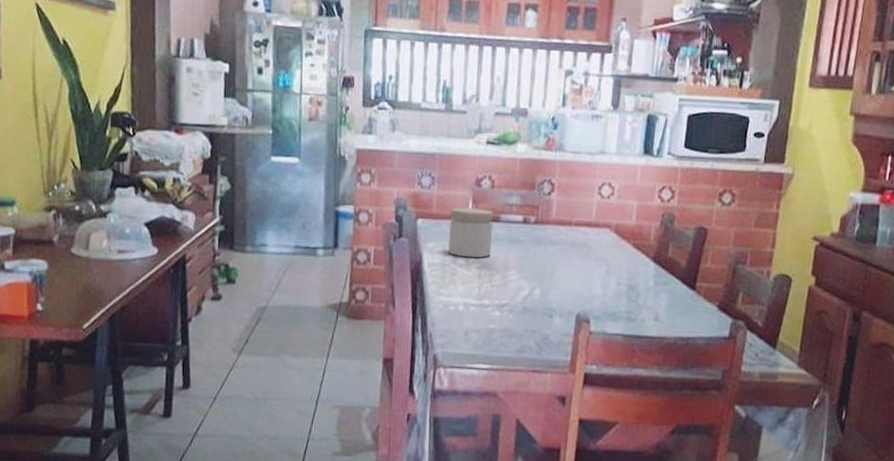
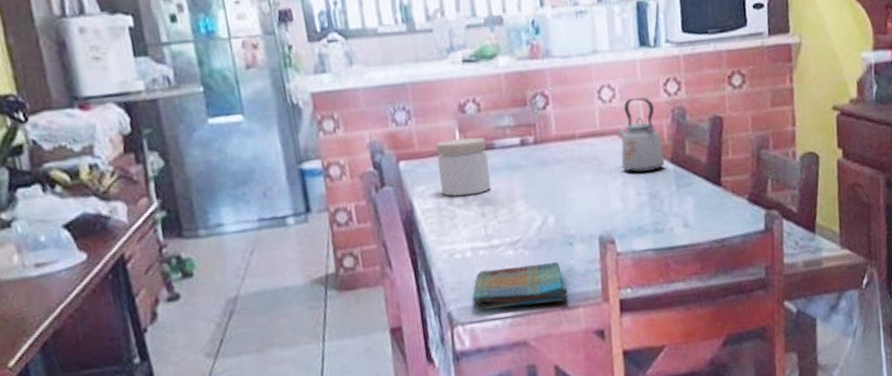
dish towel: none [456,324,540,365] -> present [472,261,568,310]
kettle: none [608,198,649,266] -> present [617,97,665,173]

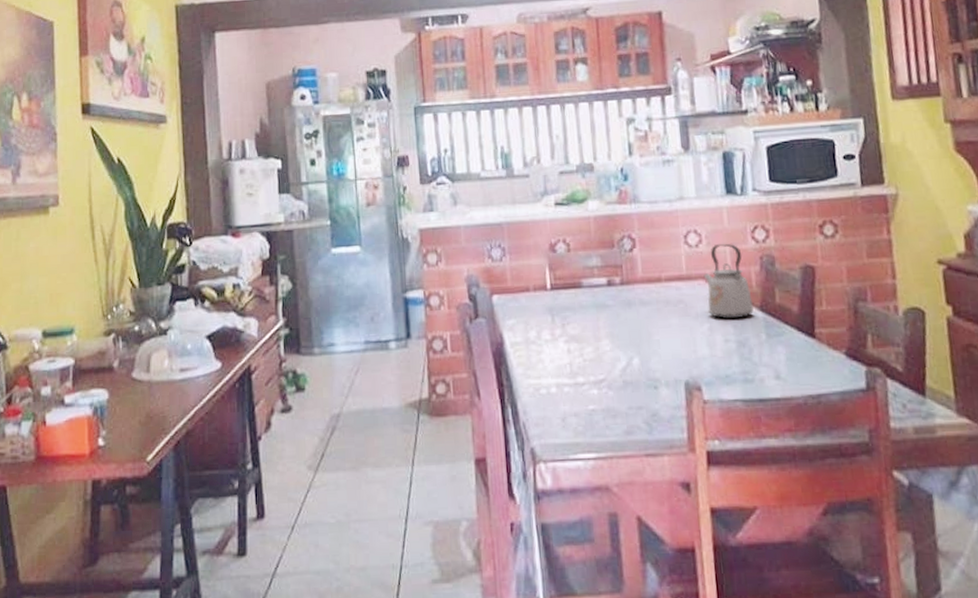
jar: present [436,137,492,197] -> none [527,275,578,332]
dish towel: present [472,261,568,310] -> none [555,404,653,449]

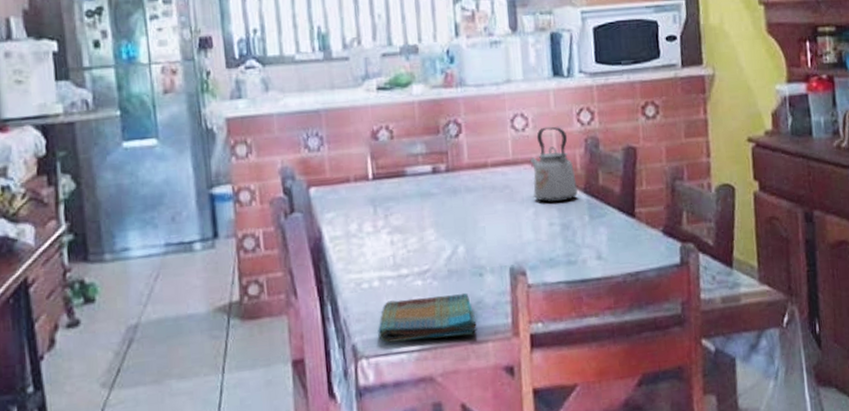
dish towel: none [555,404,653,449] -> present [378,292,477,343]

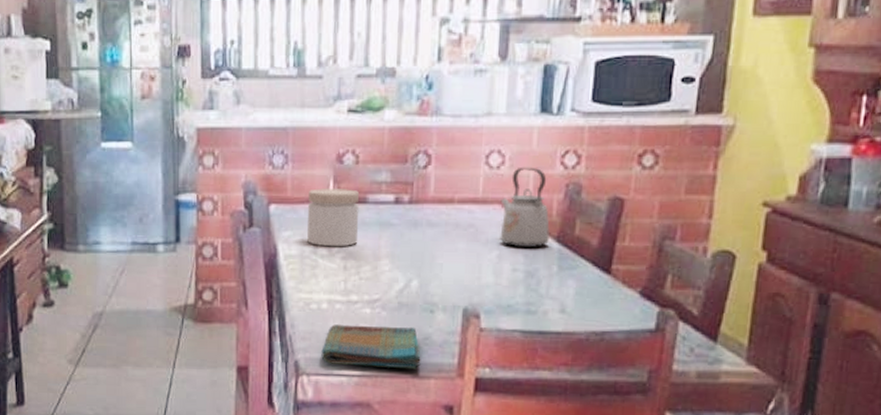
jar: none [347,164,402,224] -> present [307,188,360,247]

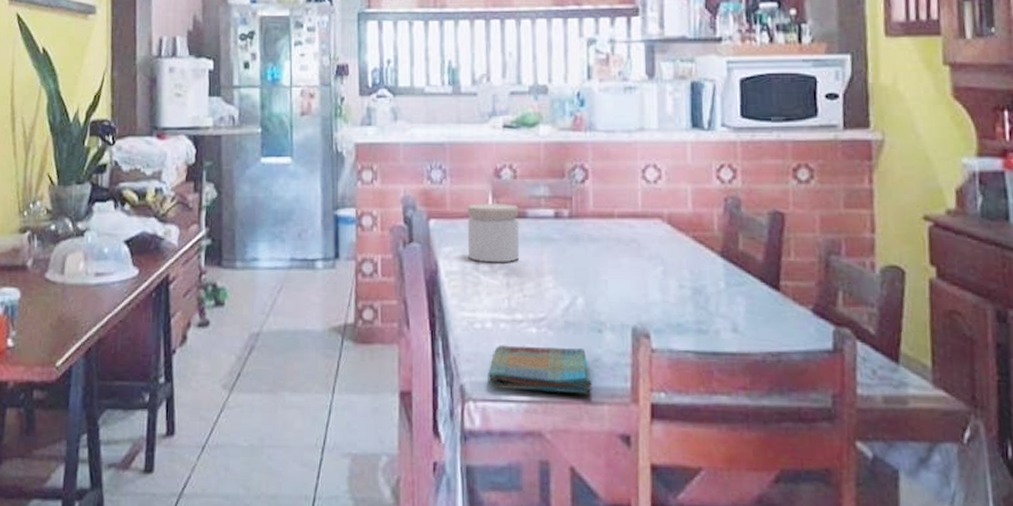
kettle: present [500,167,550,249] -> none [660,181,713,264]

